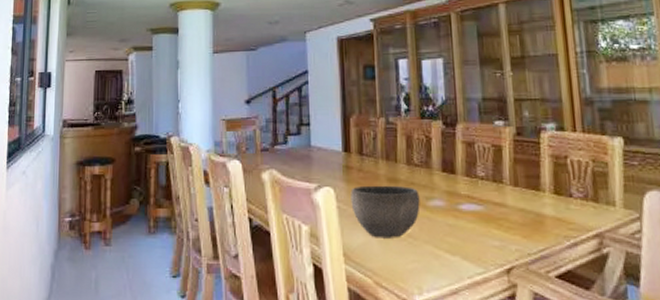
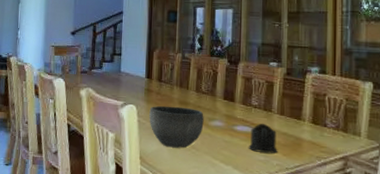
cup: none [478,198,515,236] -> present [248,123,277,154]

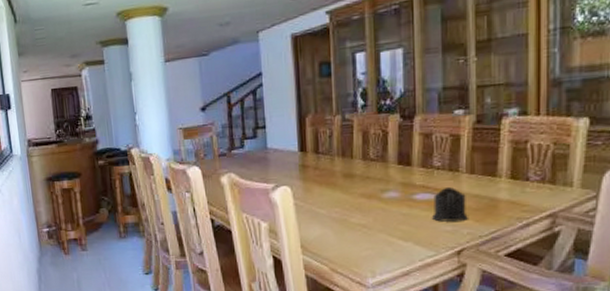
bowl: present [149,105,204,149] -> none [307,180,375,230]

